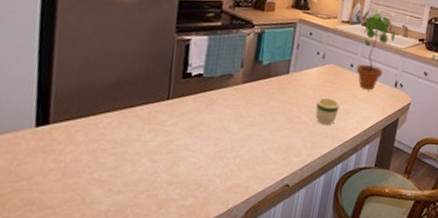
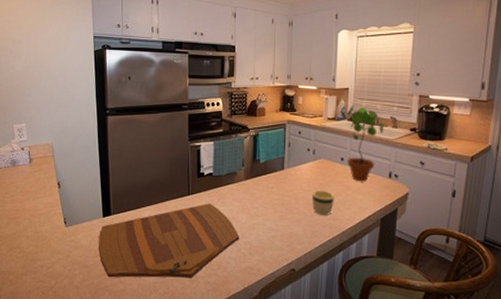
cutting board: none [23,110,229,209] -> present [99,203,240,279]

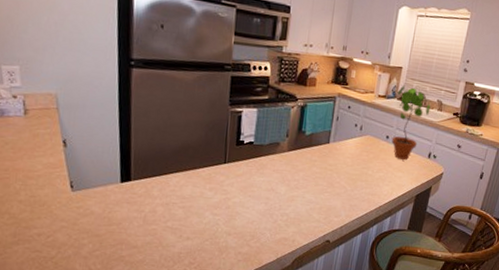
cutting board: present [99,203,240,279] -> none [114,173,277,249]
mug: present [312,190,334,215] -> none [354,165,376,190]

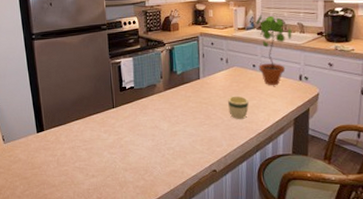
mug: none [354,165,376,190] -> present [228,95,249,119]

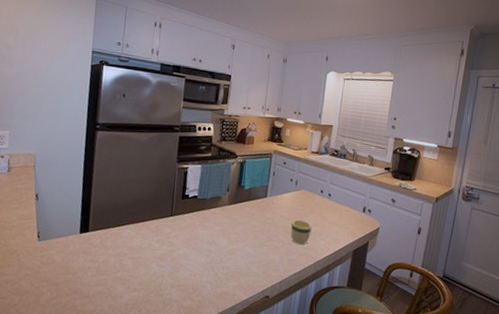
potted plant: present [256,15,292,85] -> none [326,142,362,214]

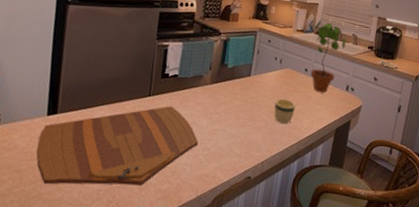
cutting board: none [71,226,218,302] -> present [36,106,199,186]
potted plant: none [326,142,362,214] -> present [310,20,347,92]

